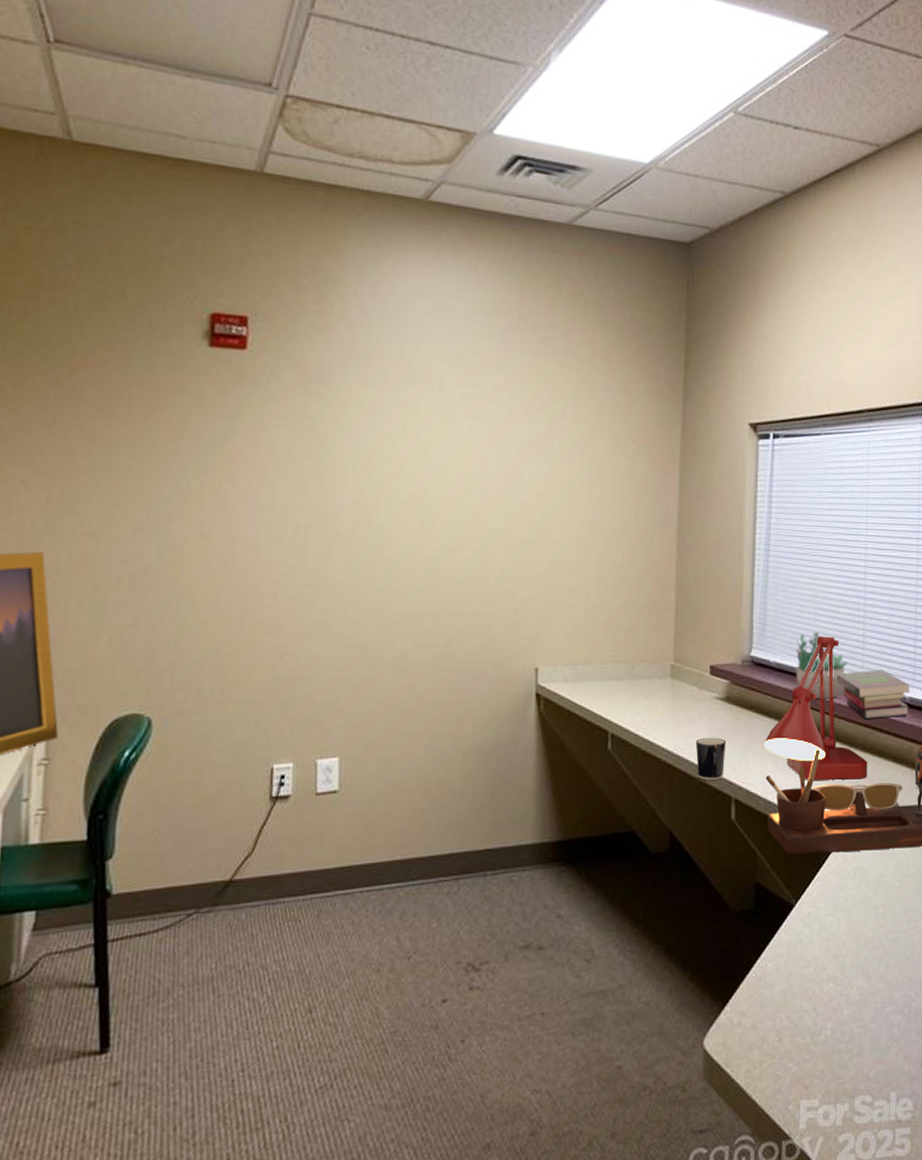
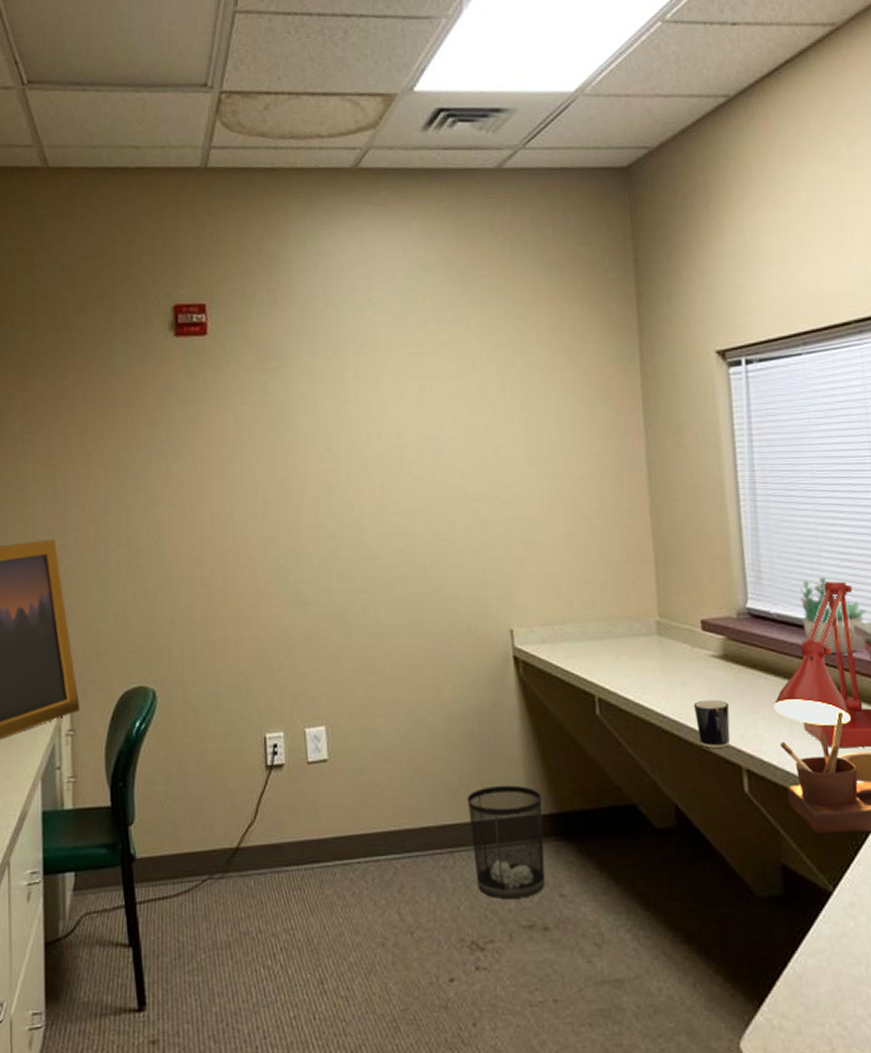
waste bin: none [476,814,549,922] -> present [466,785,545,898]

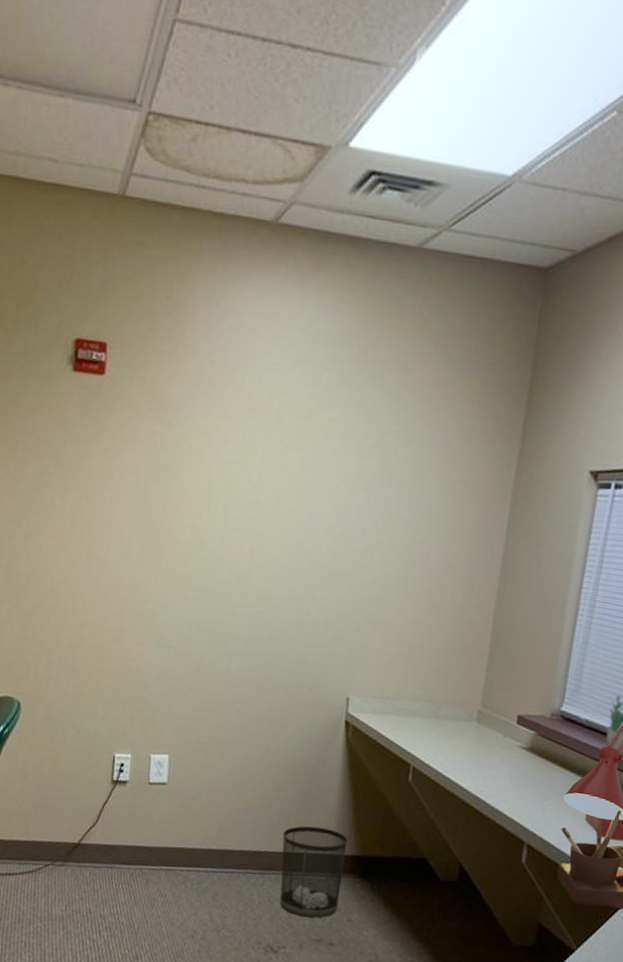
mug: present [693,699,731,748] -> none [493,782,526,825]

